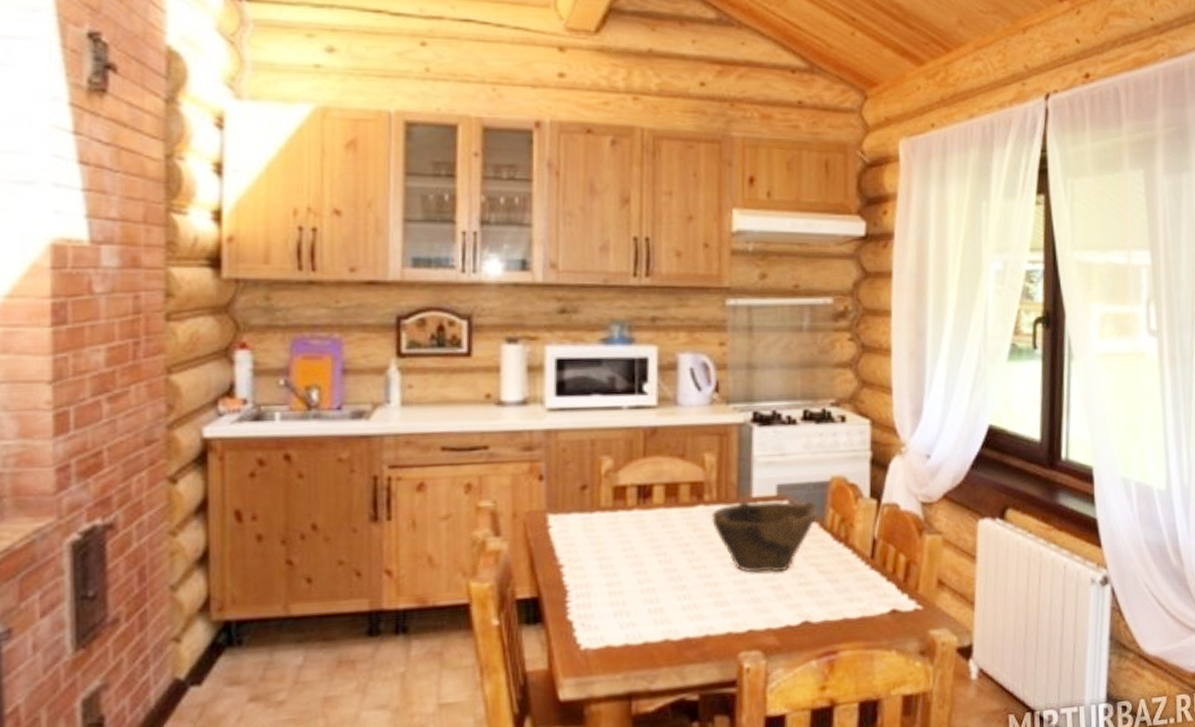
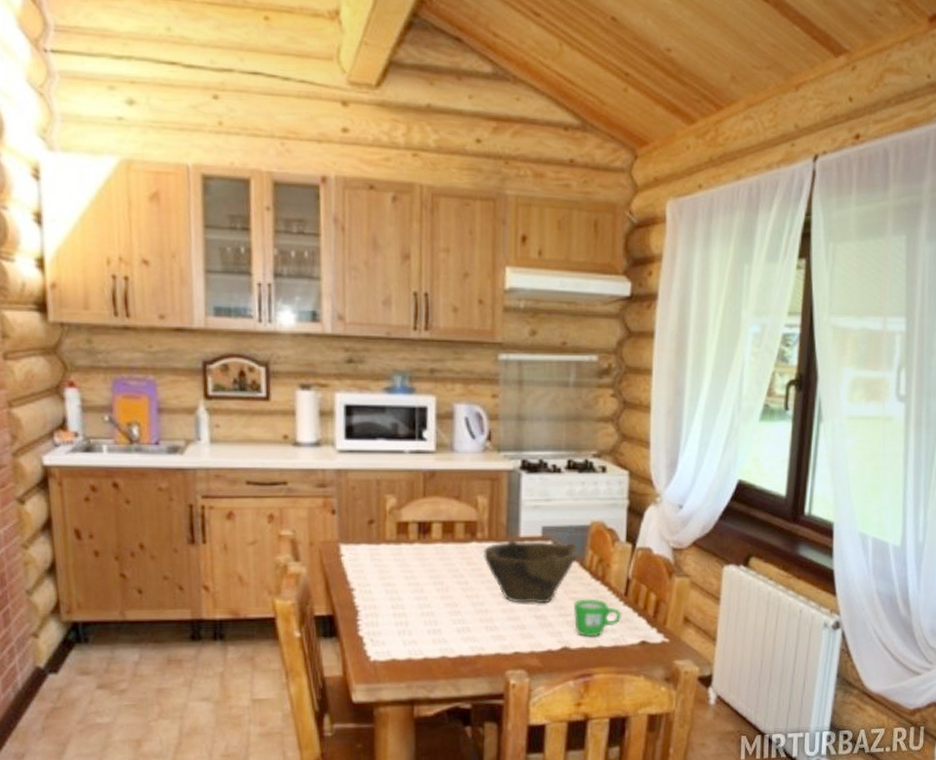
mug: none [813,564,869,609] -> present [573,599,622,638]

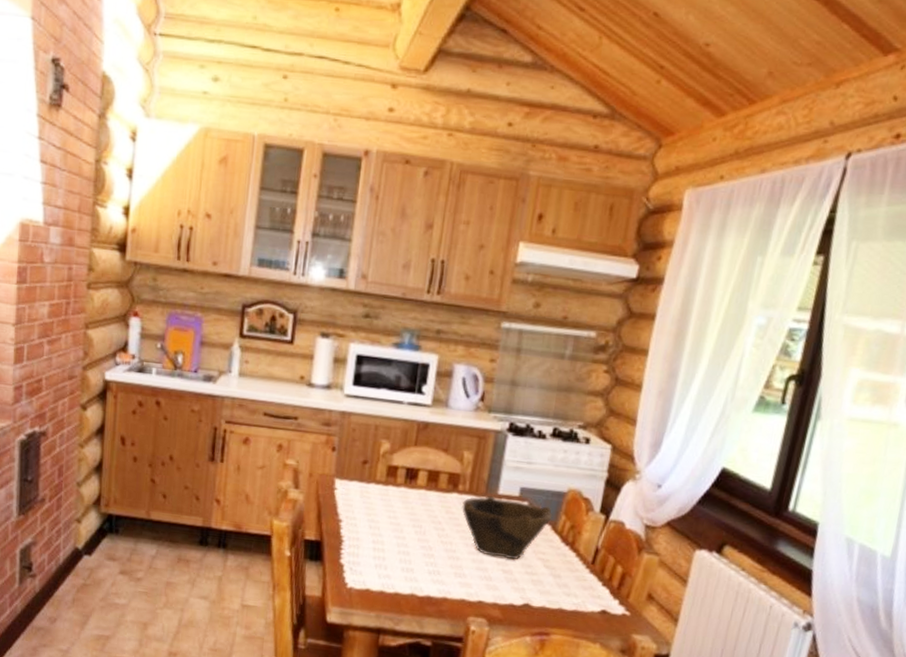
mug: present [573,599,622,638] -> none [538,561,587,598]

